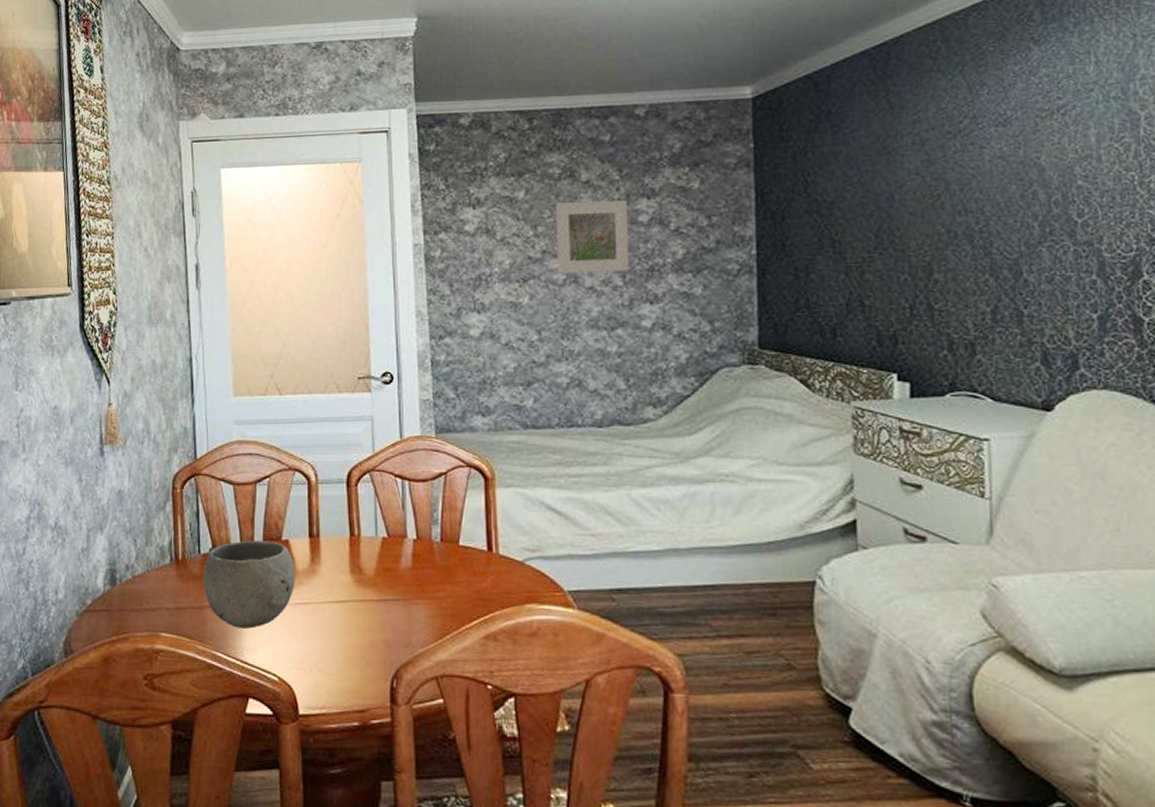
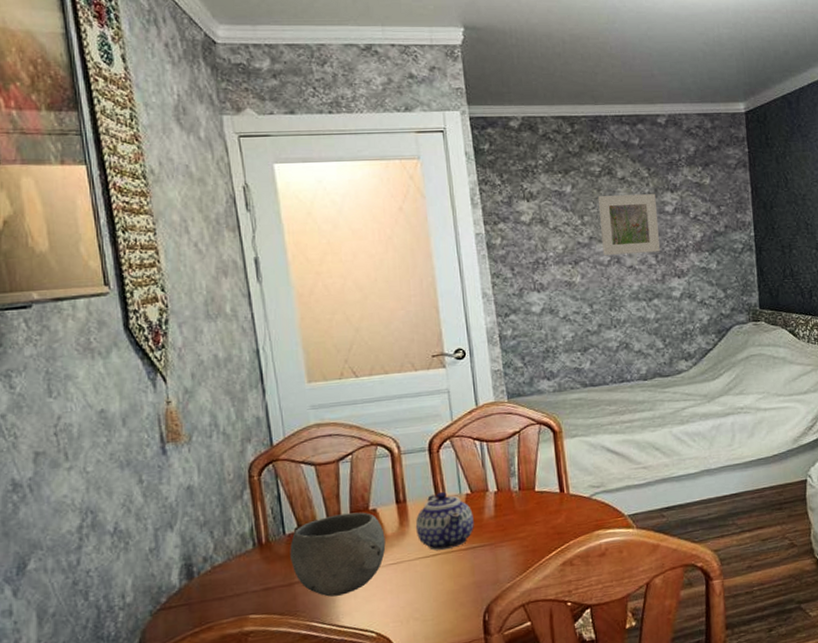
teapot: none [326,530,389,597] -> present [415,491,474,551]

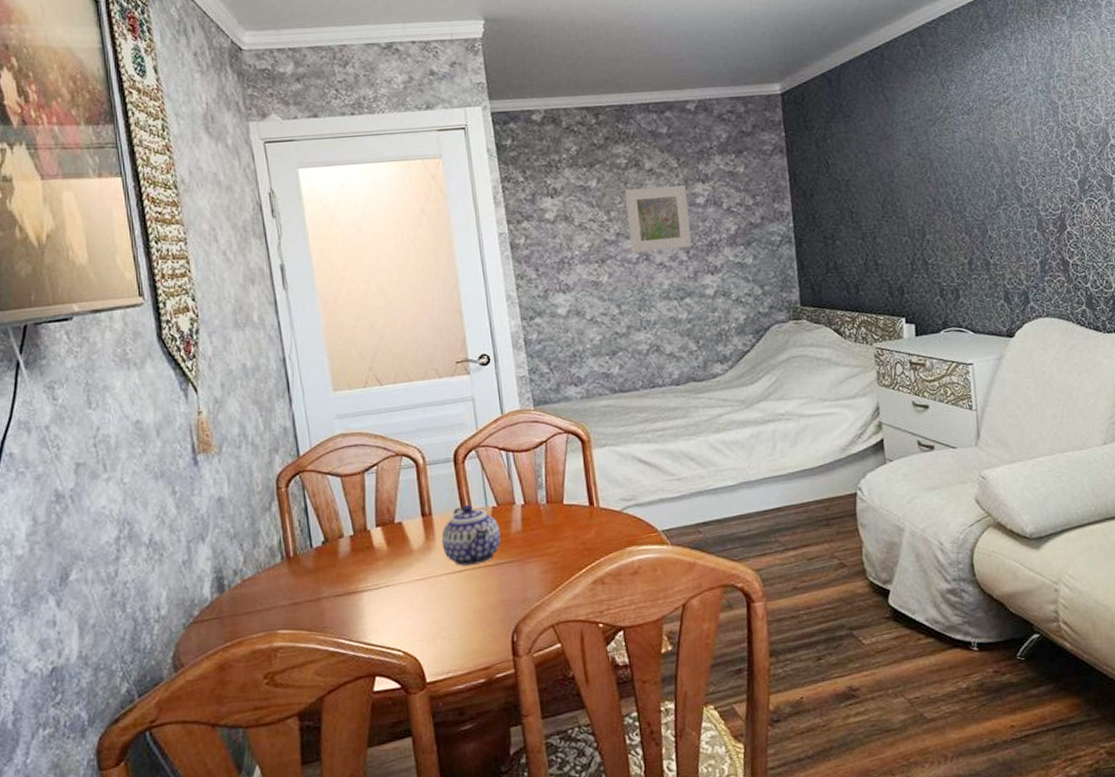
bowl: present [290,512,386,597] -> none [317,525,412,613]

